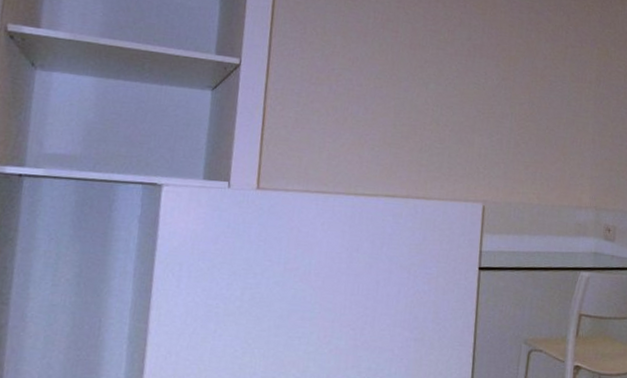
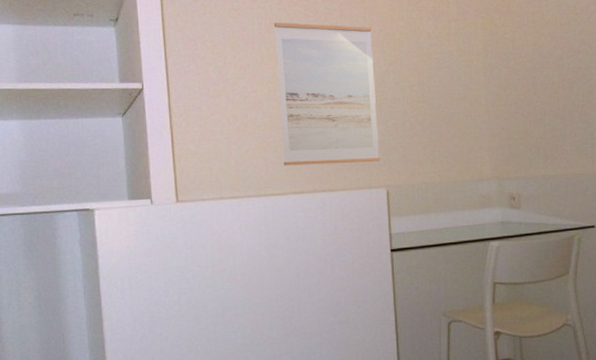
wall art: none [379,19,489,175] -> present [274,22,380,166]

